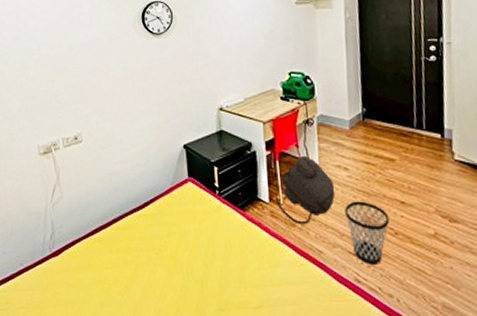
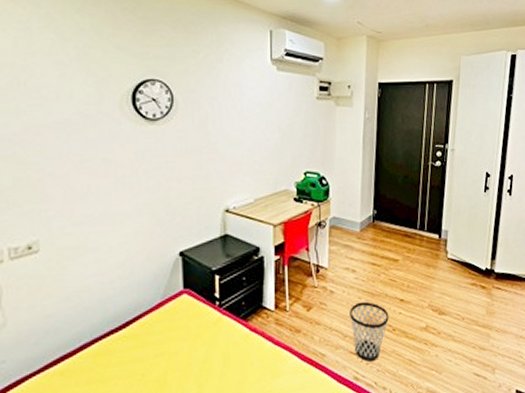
backpack: present [275,155,336,225] -> none [281,259,342,330]

